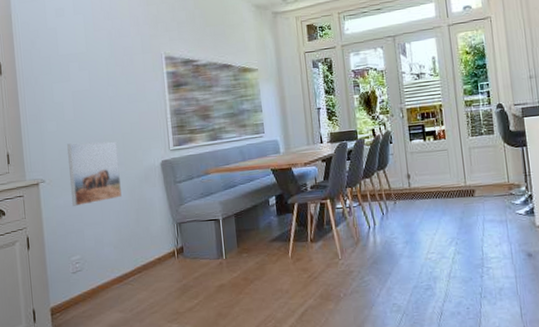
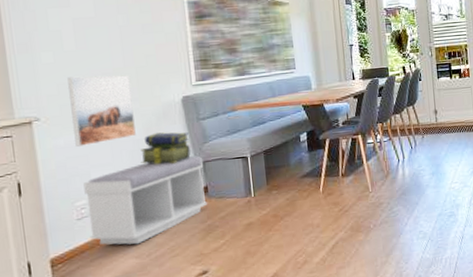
bench: none [78,217,183,300] -> present [83,155,207,245]
stack of books: none [125,194,169,225] -> present [140,132,192,165]

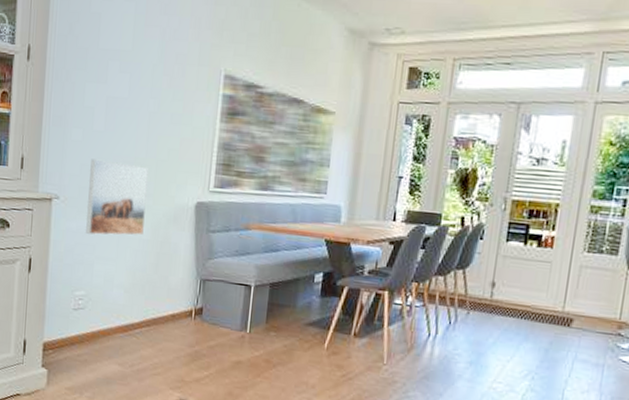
bench: present [83,155,207,245] -> none [81,266,204,352]
stack of books: present [140,132,192,165] -> none [142,236,195,274]

